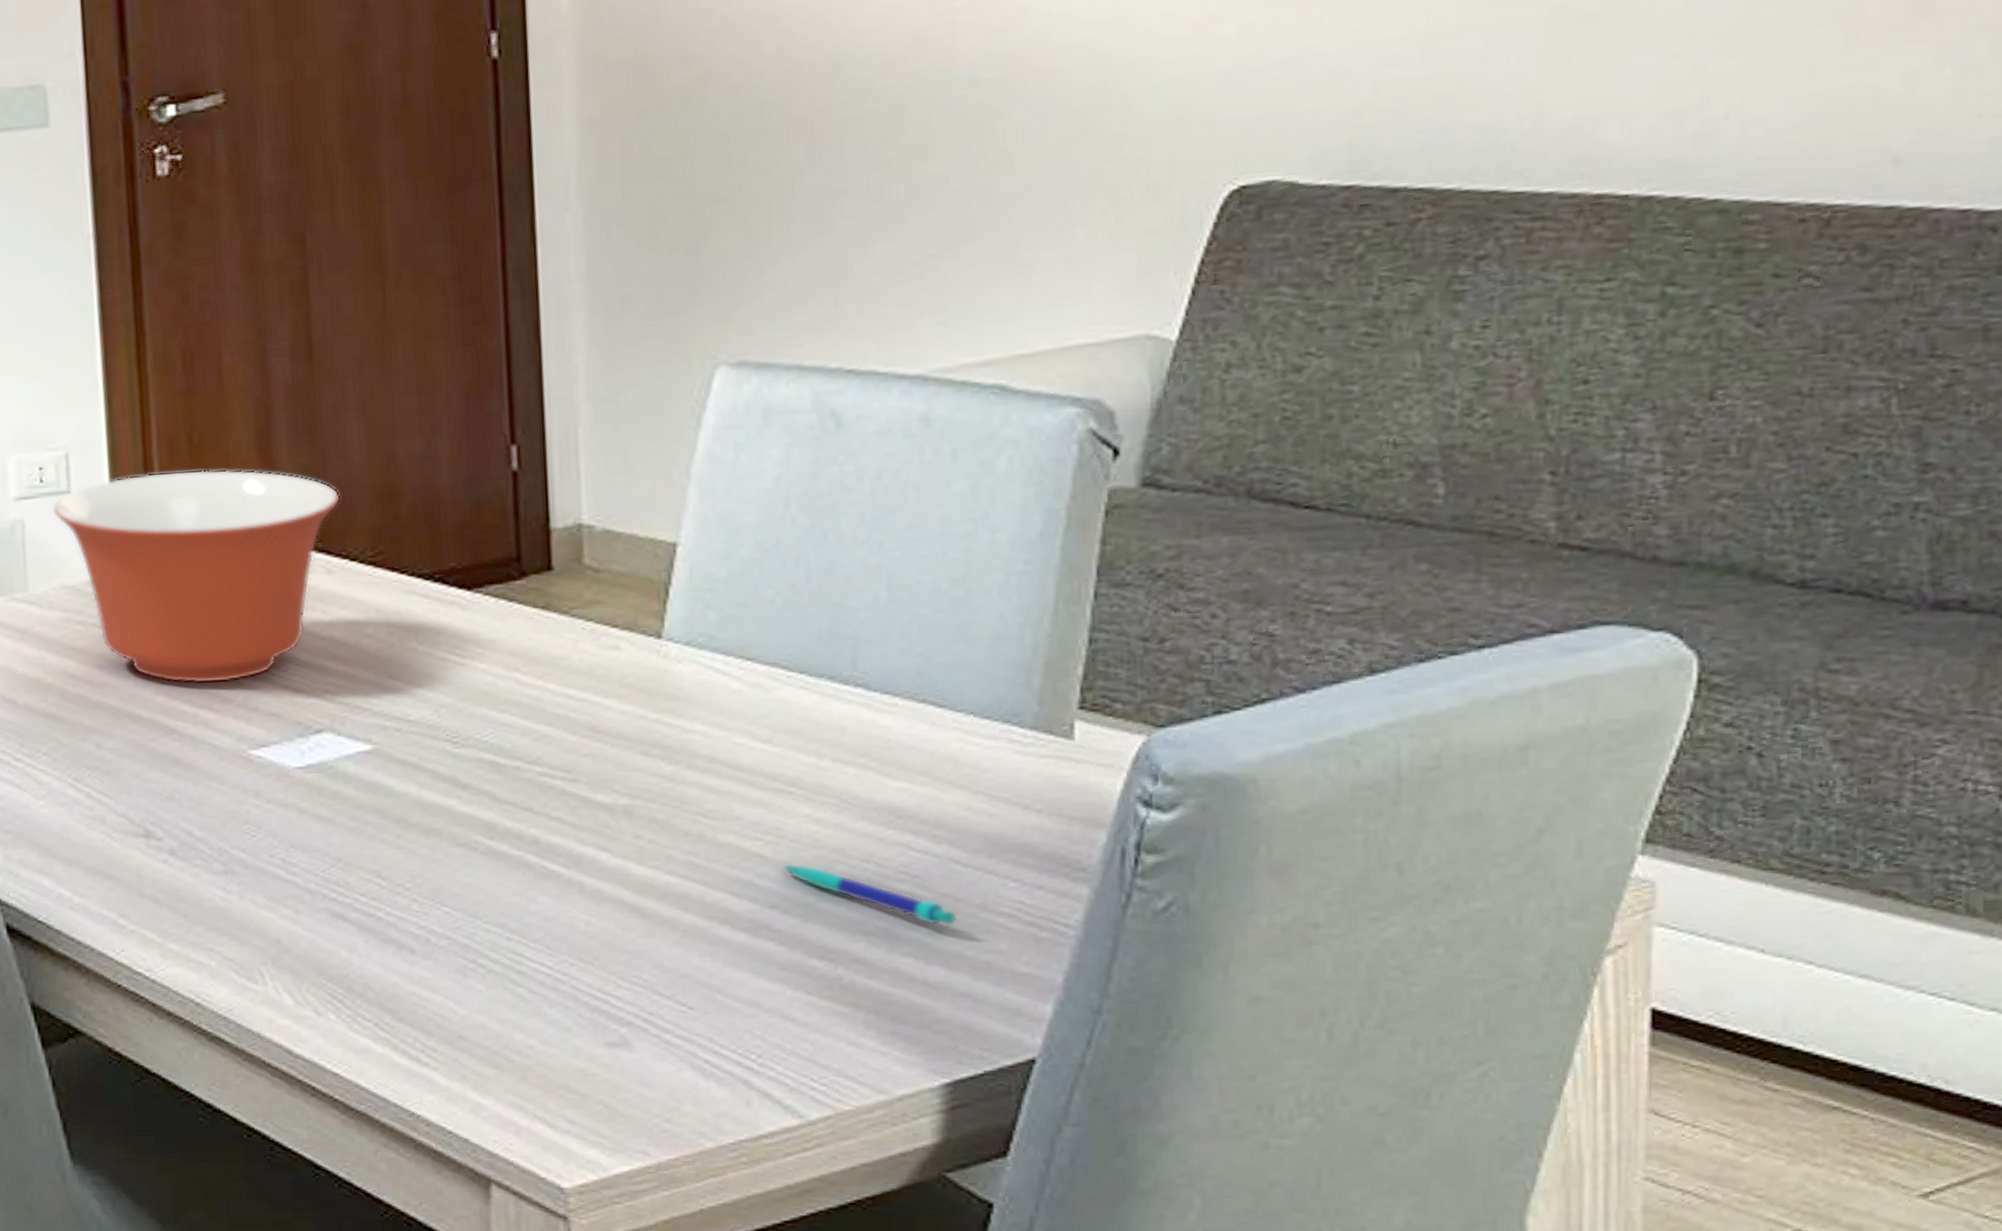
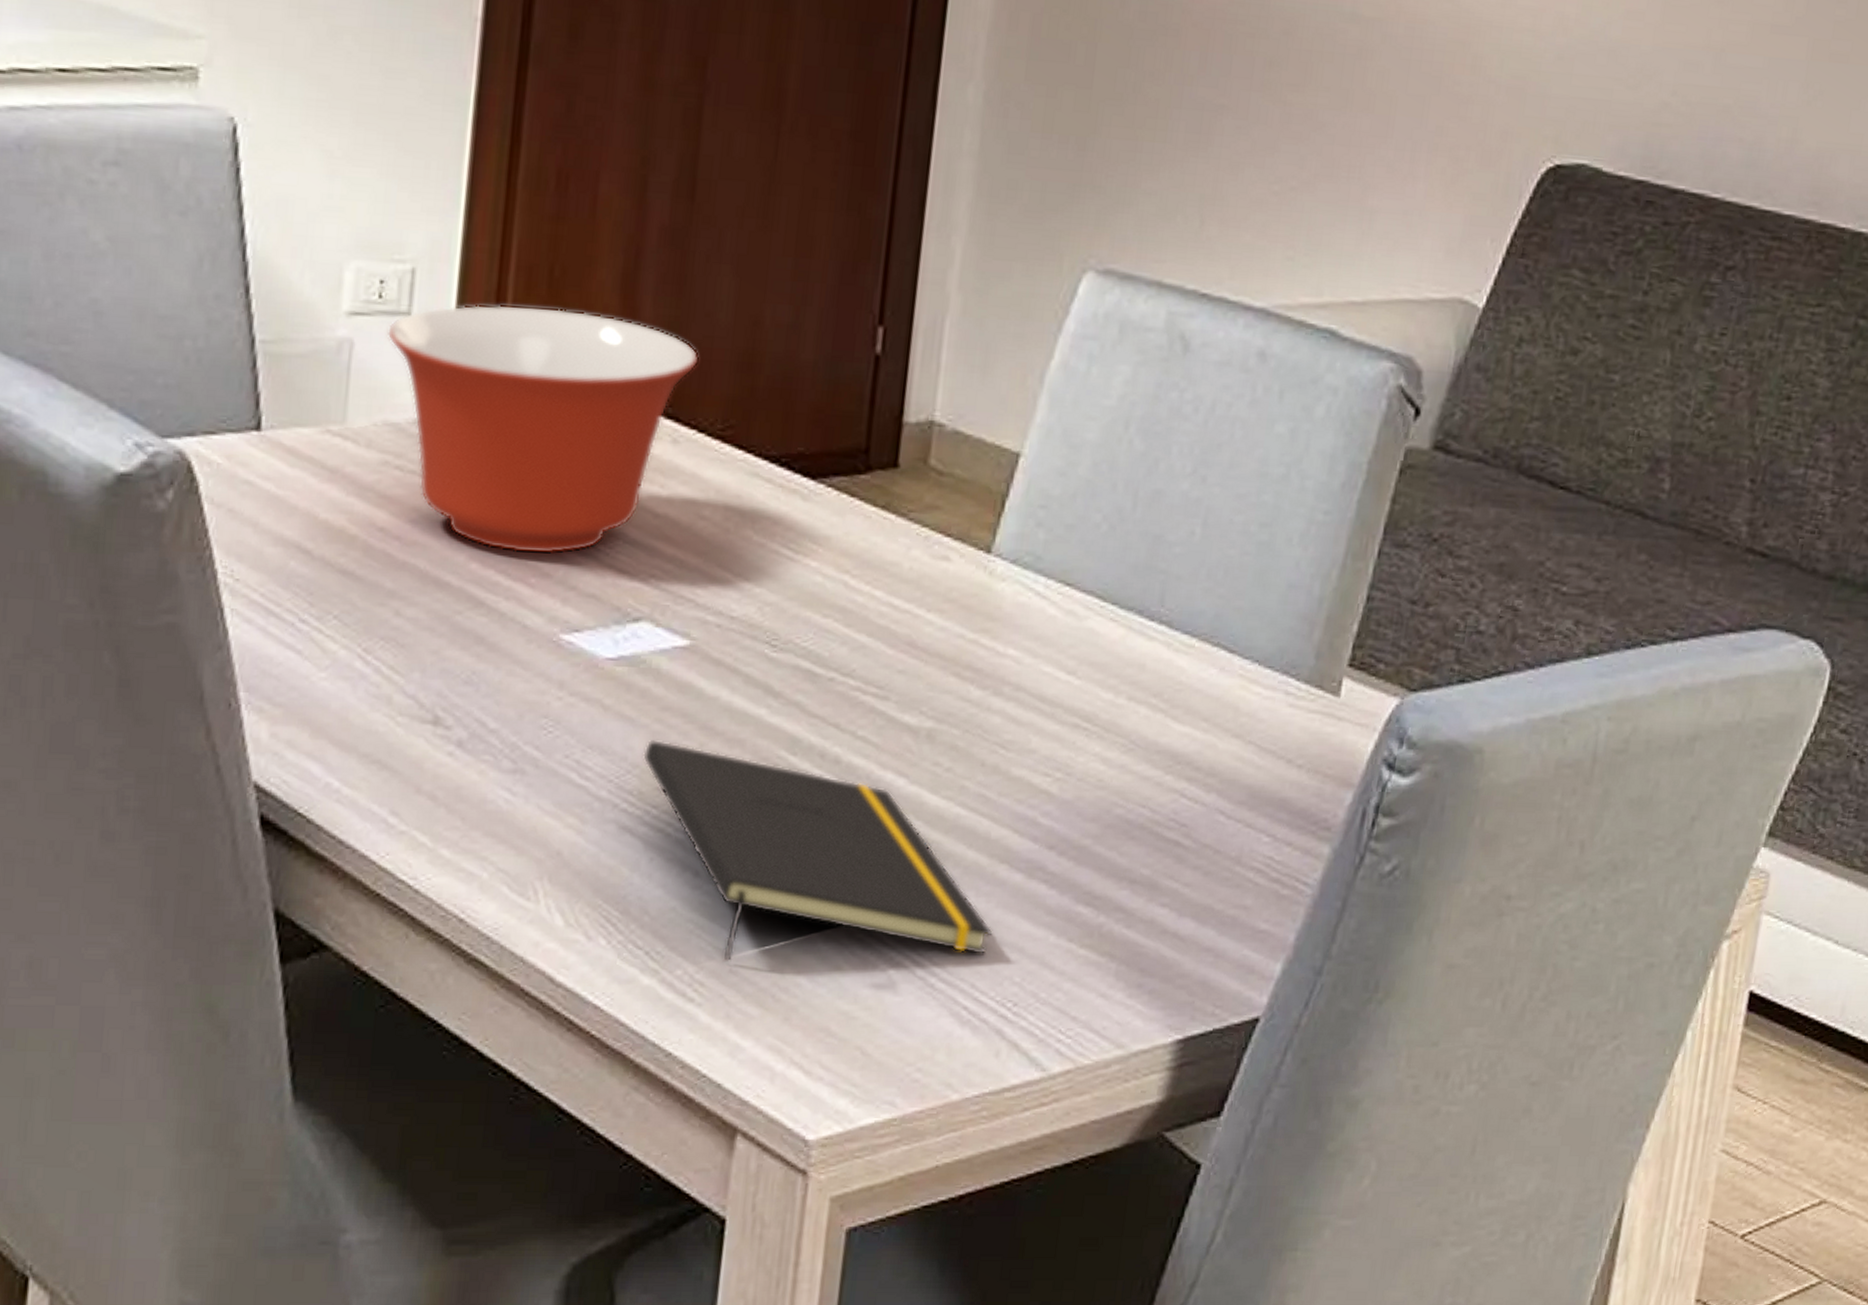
notepad: none [344,834,724,1028] -> present [643,739,993,961]
pen: present [781,863,958,927] -> none [1064,803,1214,879]

